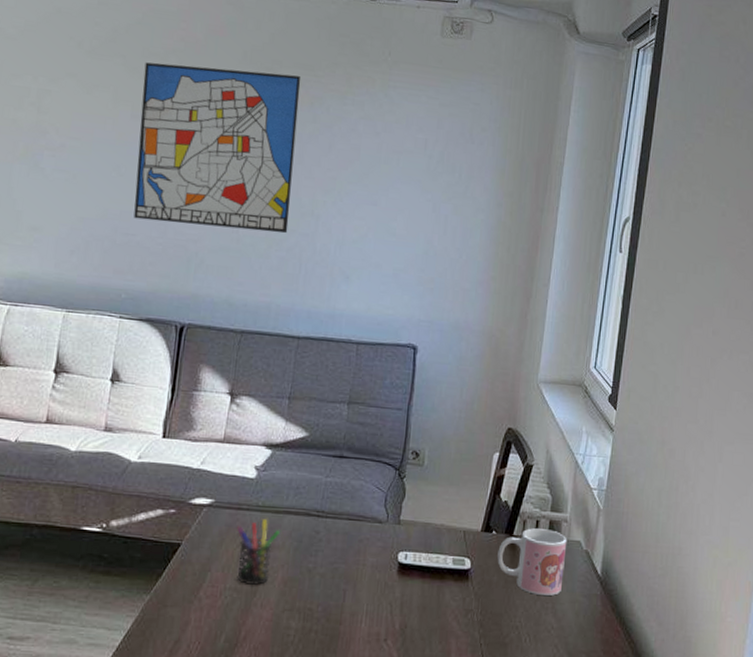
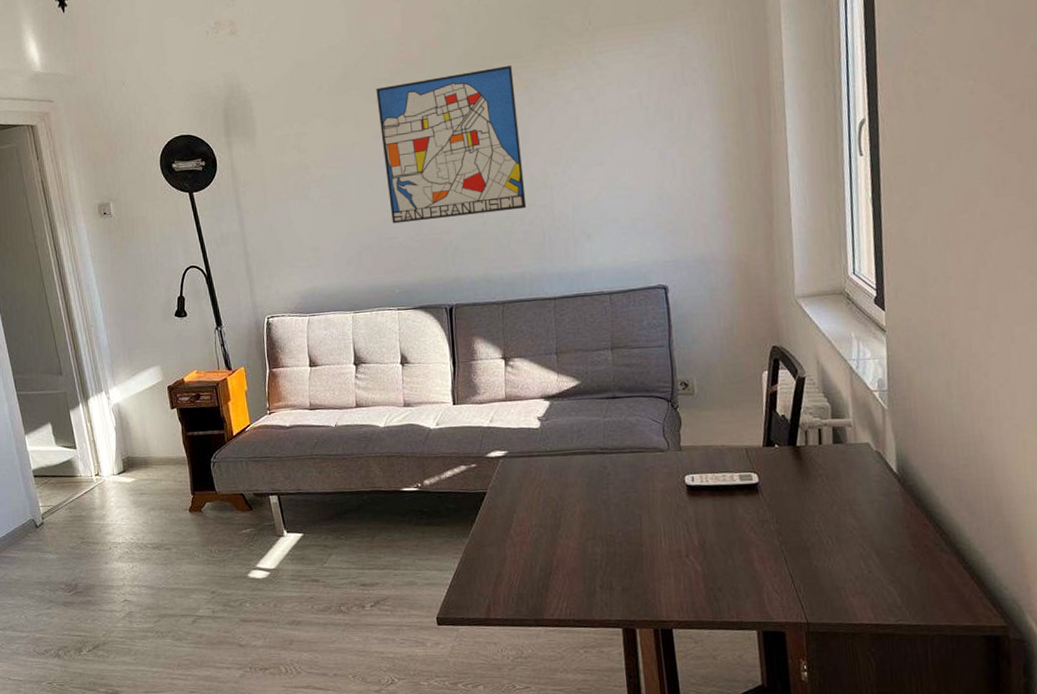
pen holder: present [236,519,280,586] -> none [531,462,571,521]
mug: present [497,528,567,596] -> none [783,436,858,499]

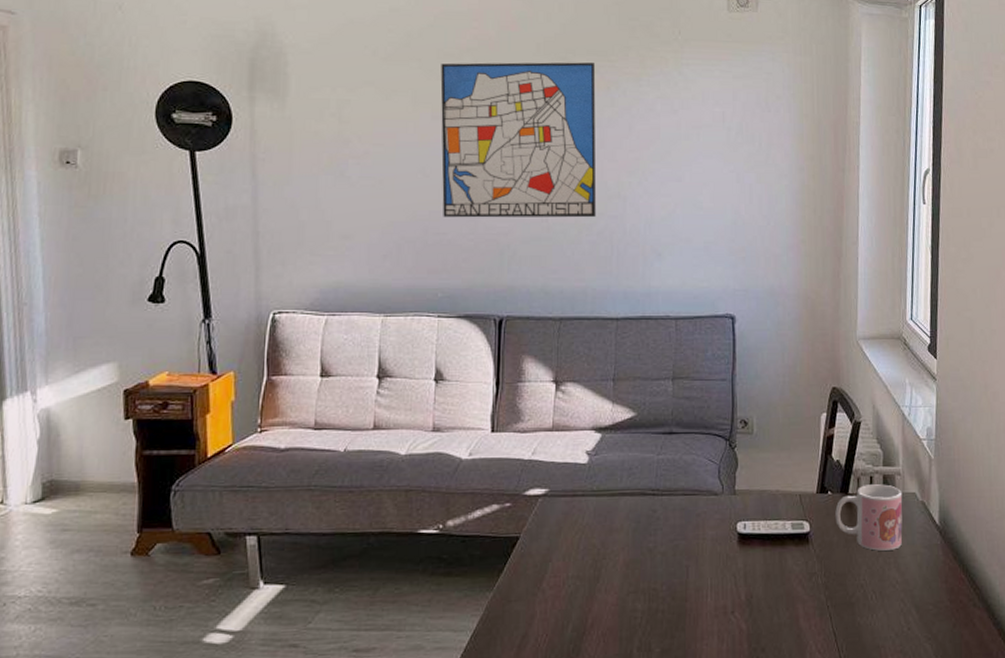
mug: none [783,436,858,499] -> present [835,484,903,551]

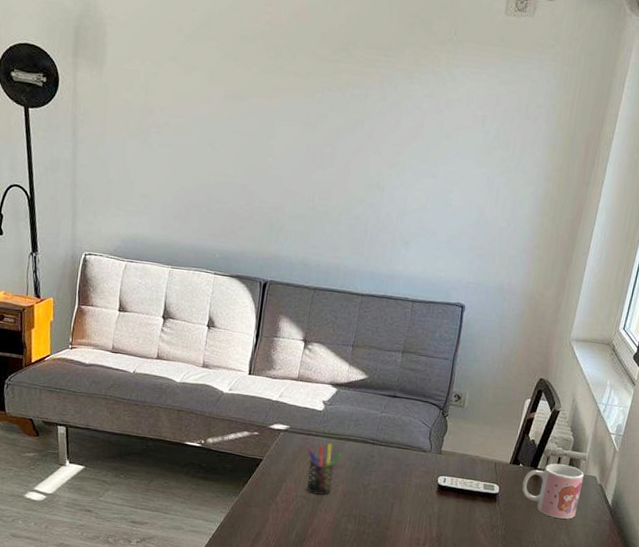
wall art: present [440,62,597,218] -> none [226,45,373,203]
pen holder: none [573,503,617,572] -> present [306,443,342,496]

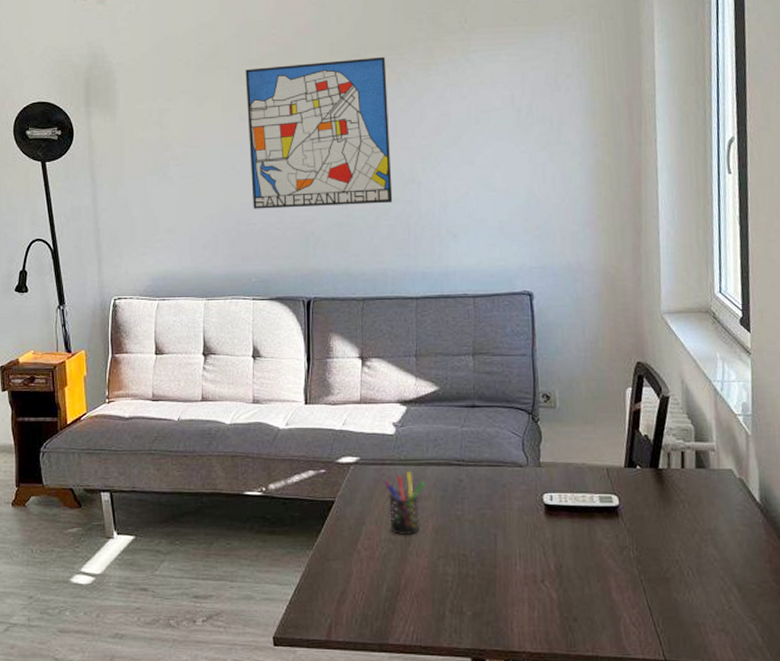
wall art: none [226,45,373,203] -> present [245,57,393,209]
mug: present [522,463,585,519] -> none [645,460,720,527]

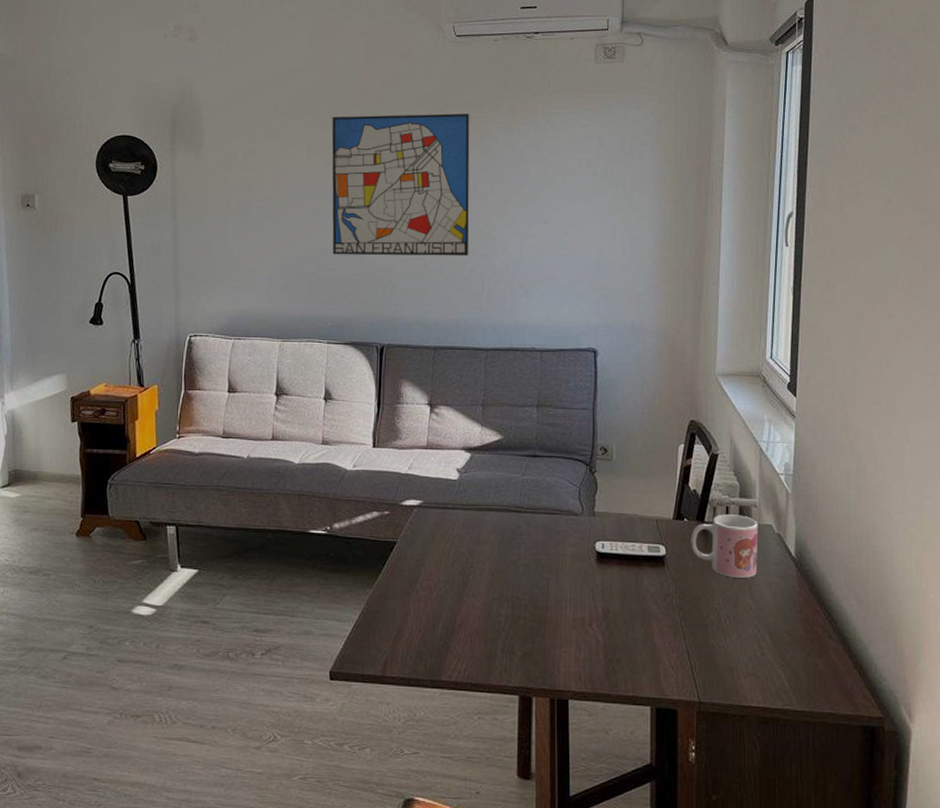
pen holder: present [383,472,424,536] -> none [444,516,484,578]
mug: none [645,460,720,527] -> present [691,514,759,578]

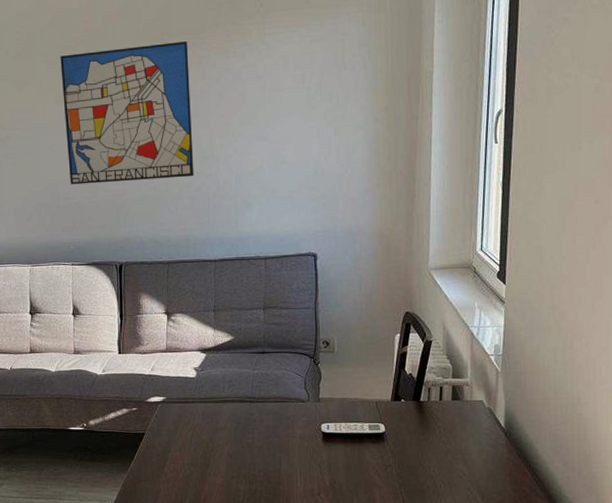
mug: present [691,514,759,578] -> none [408,393,470,448]

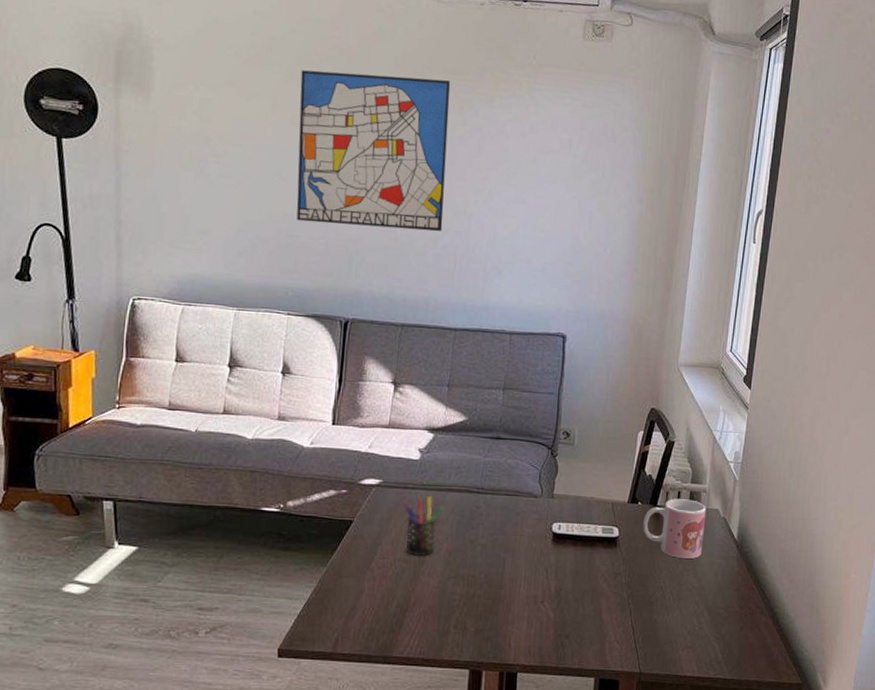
pen holder: none [186,408,221,461] -> present [403,496,443,557]
mug: none [408,393,470,448] -> present [643,499,707,558]

